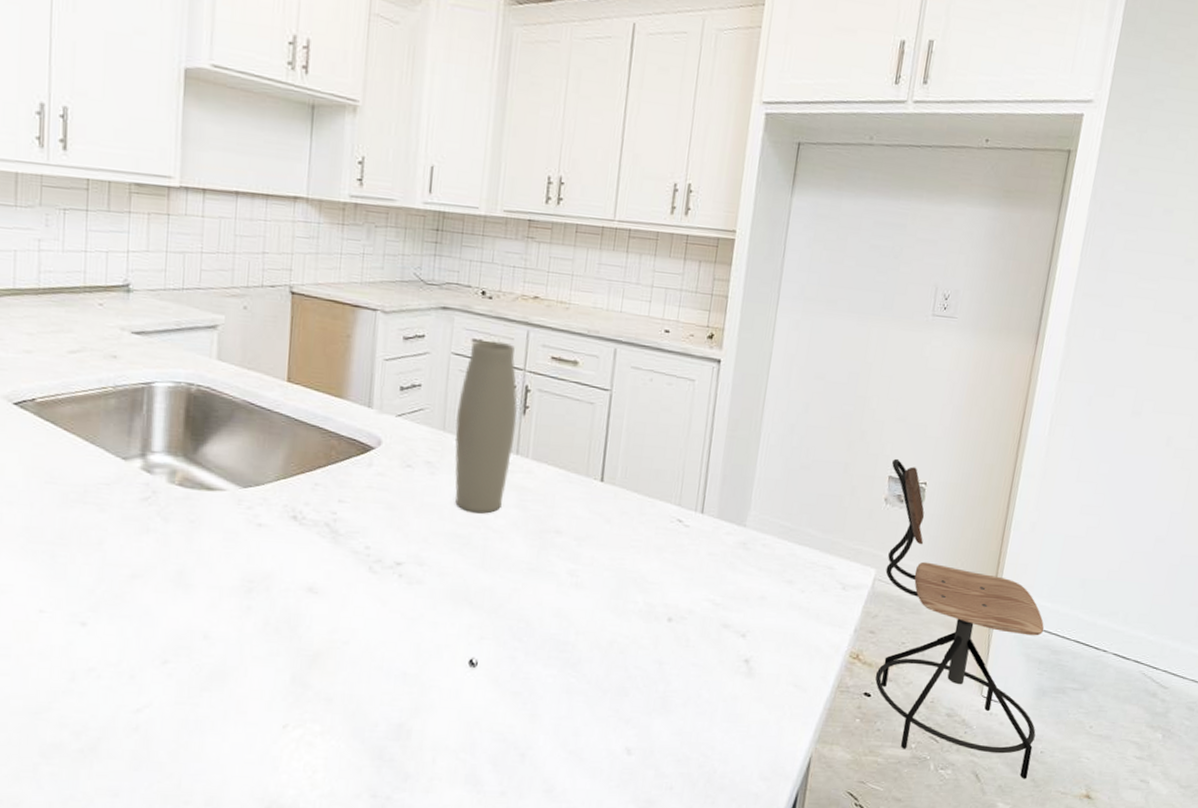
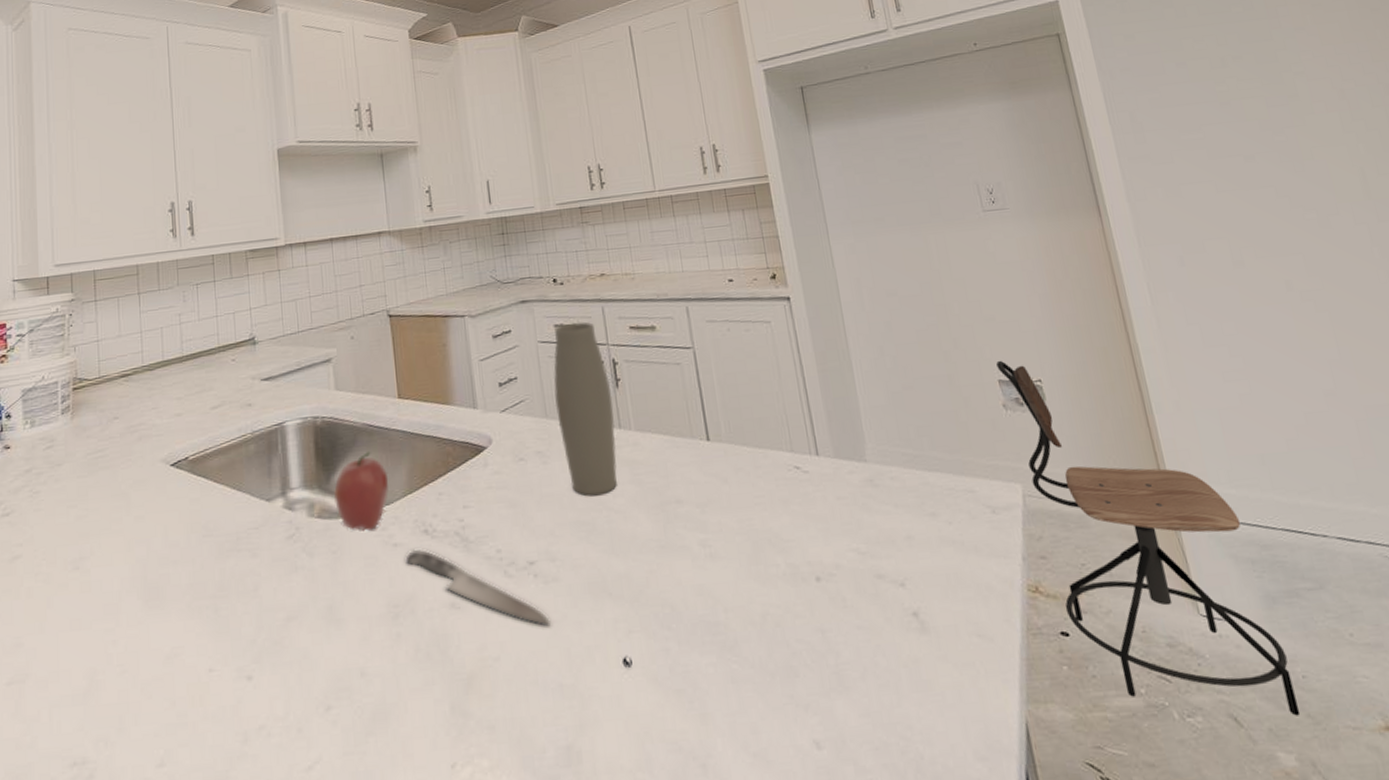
fruit: none [199,428,264,507] -> present [333,450,389,531]
kitchen knife: none [268,532,408,621] -> present [405,548,552,626]

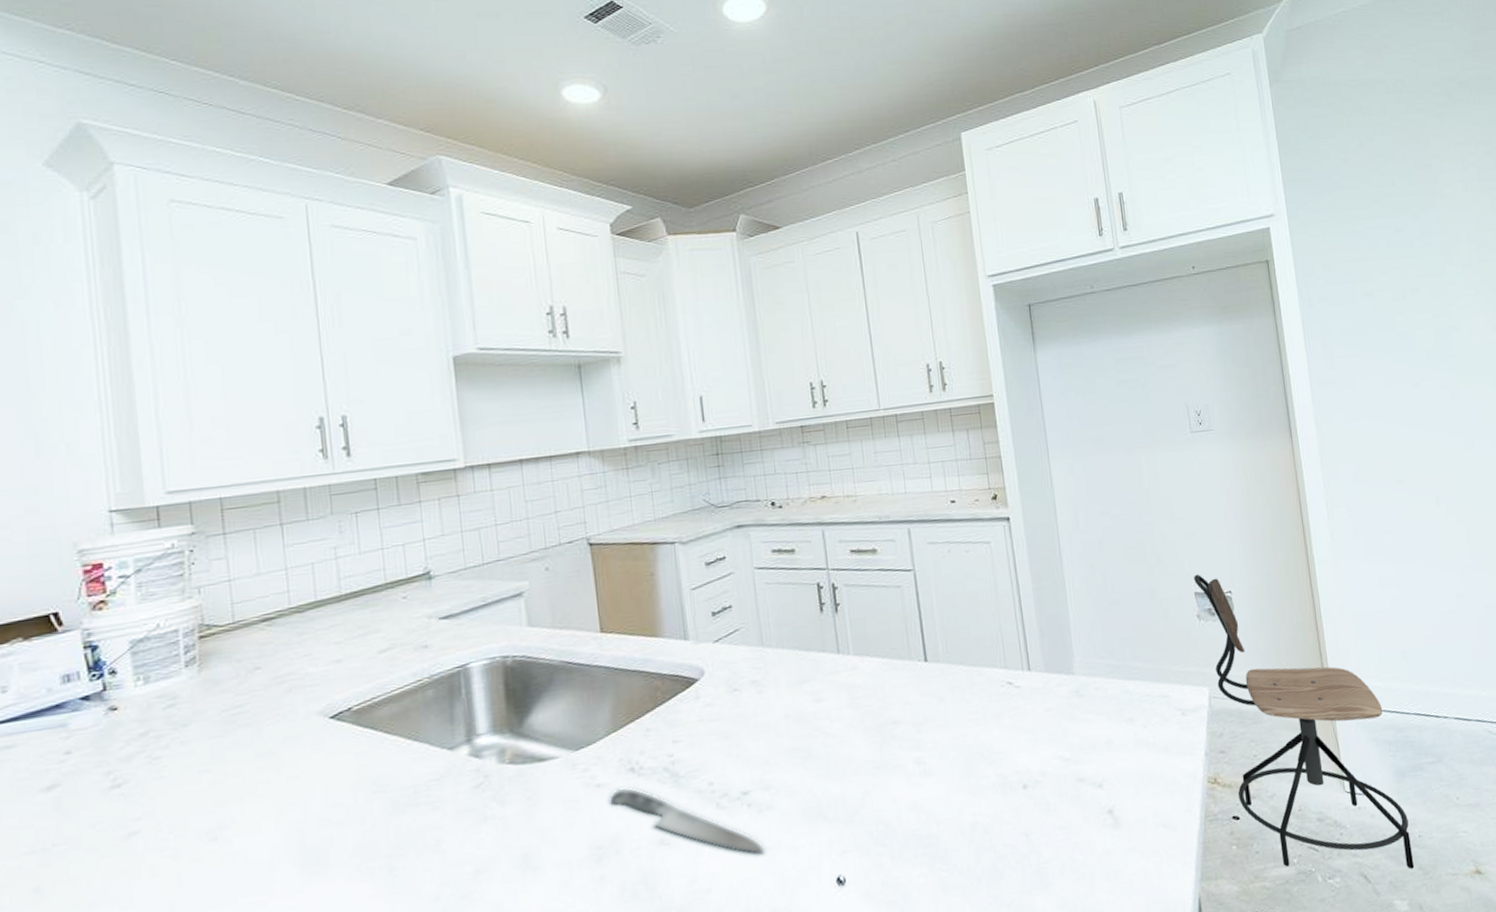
fruit: present [333,450,389,531] -> none [527,689,591,774]
vase: present [553,322,617,497] -> none [770,546,835,724]

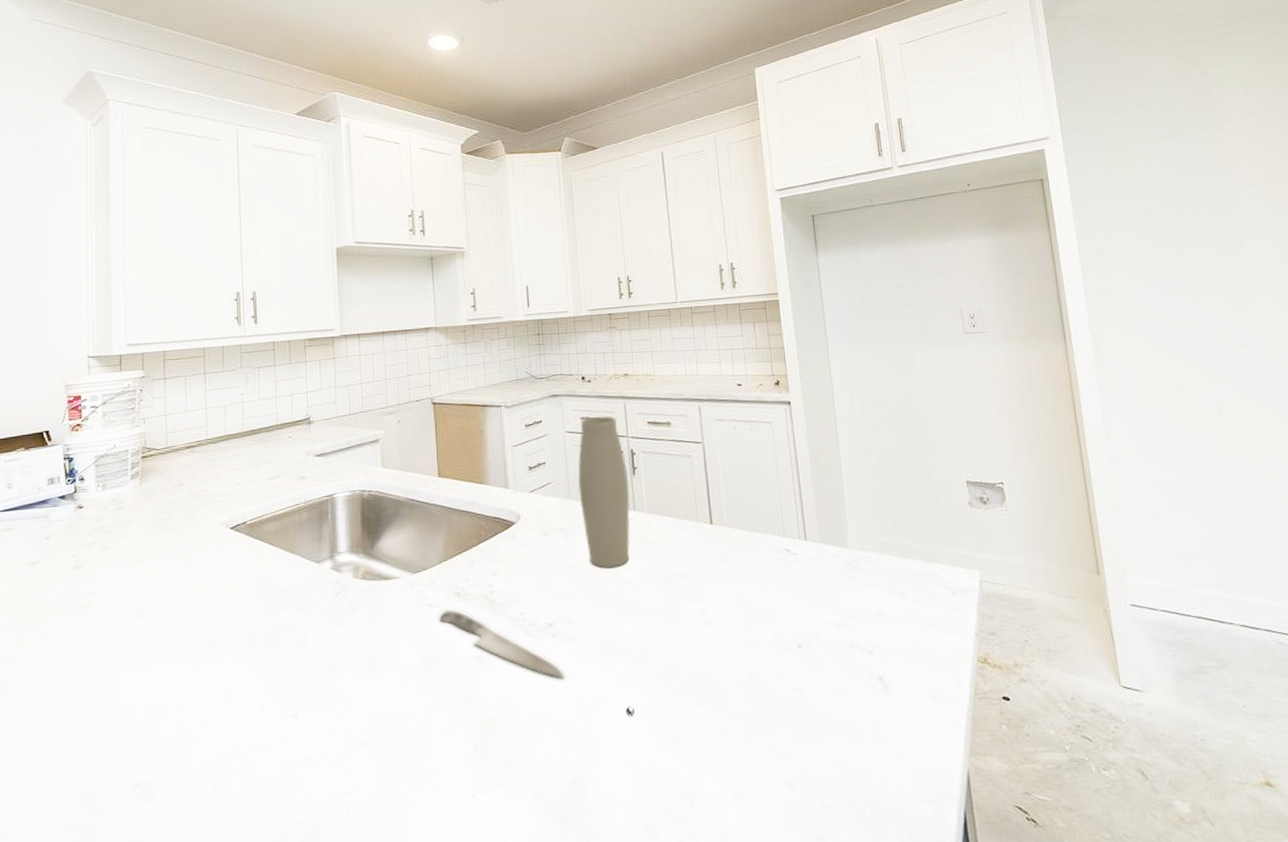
vase: none [770,546,835,724] -> present [577,416,630,569]
chair: present [1194,573,1415,870] -> none [966,464,1197,772]

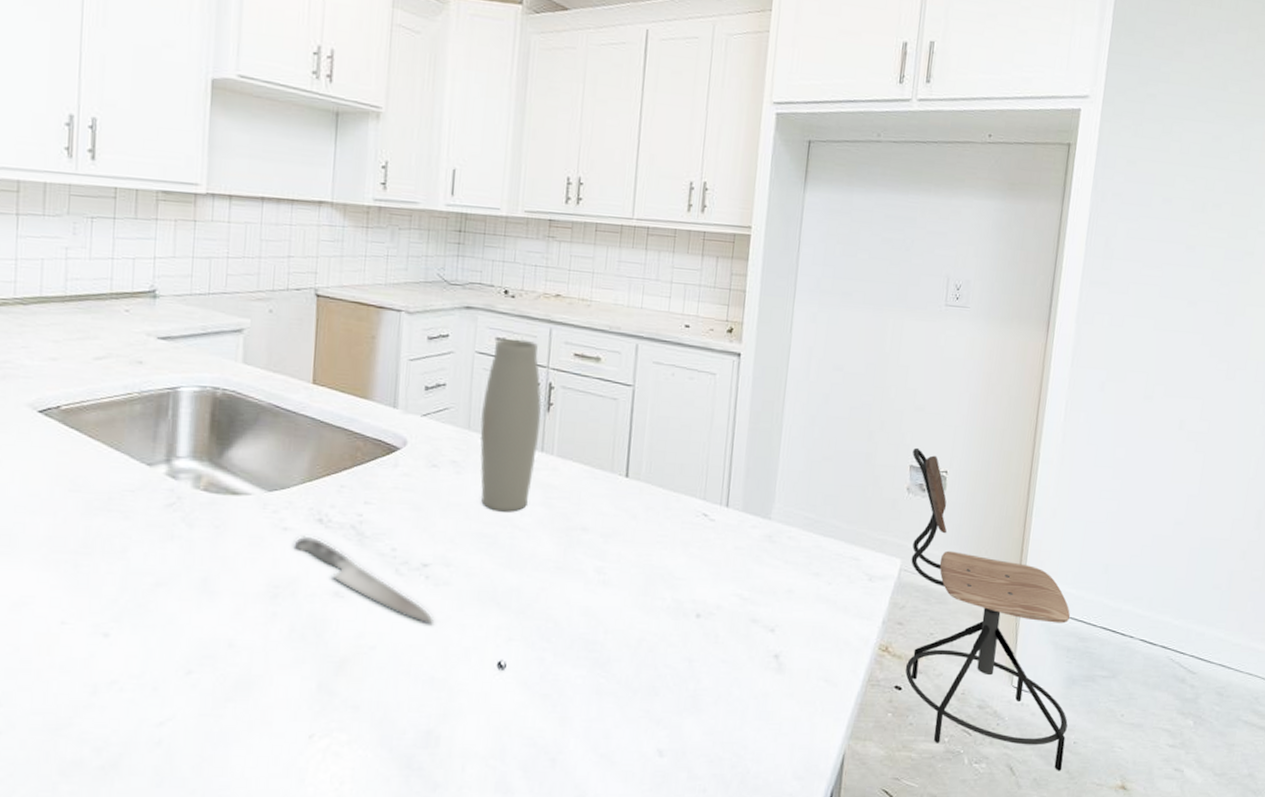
chair: none [966,464,1197,772] -> present [905,447,1071,771]

